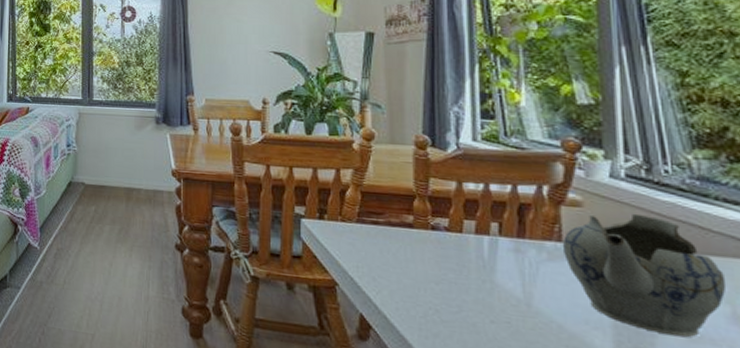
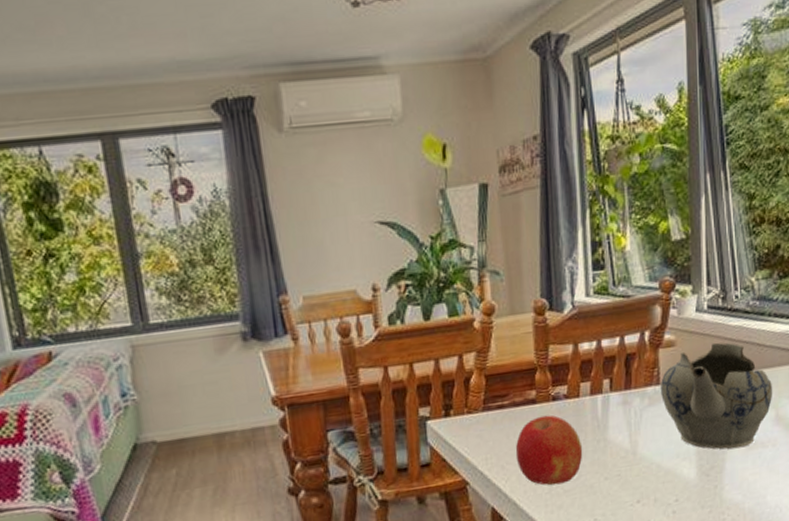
fruit: none [388,241,465,313] -> present [515,415,583,486]

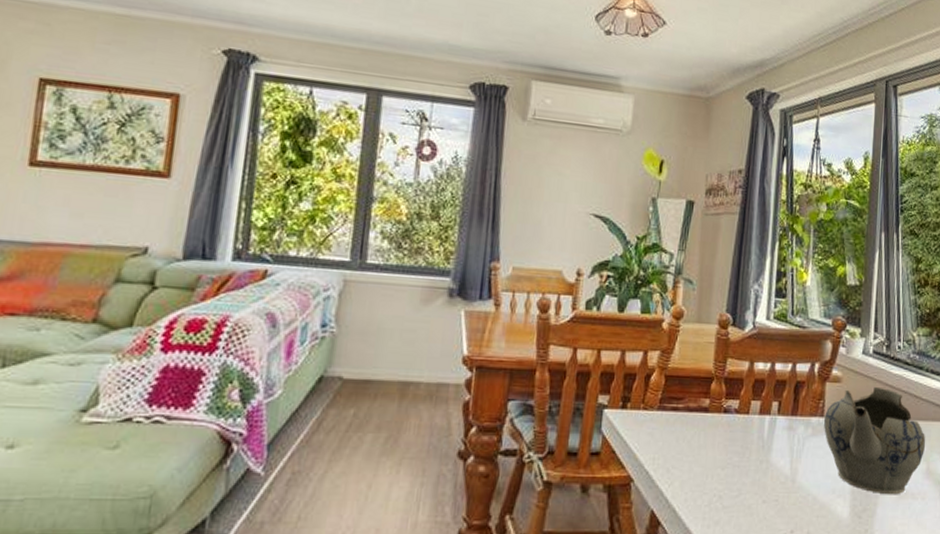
fruit: present [515,415,583,486] -> none [682,426,746,499]

